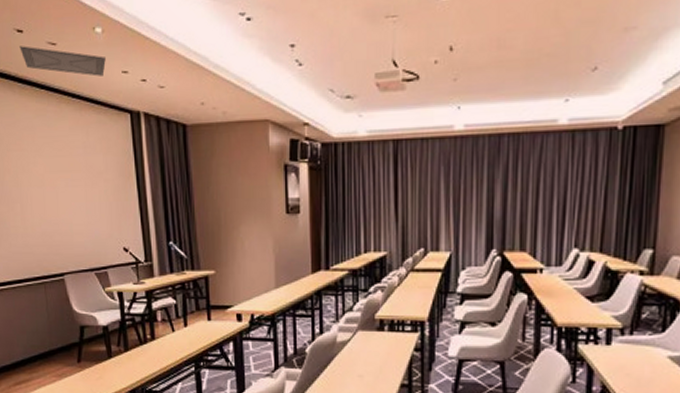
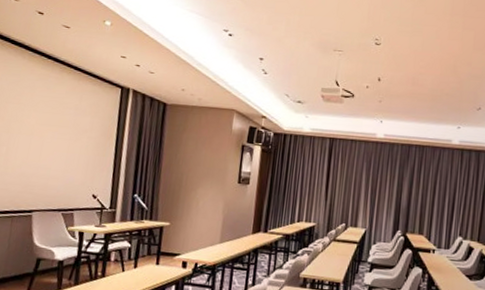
ceiling vent: present [19,46,106,77] -> none [37,24,110,57]

